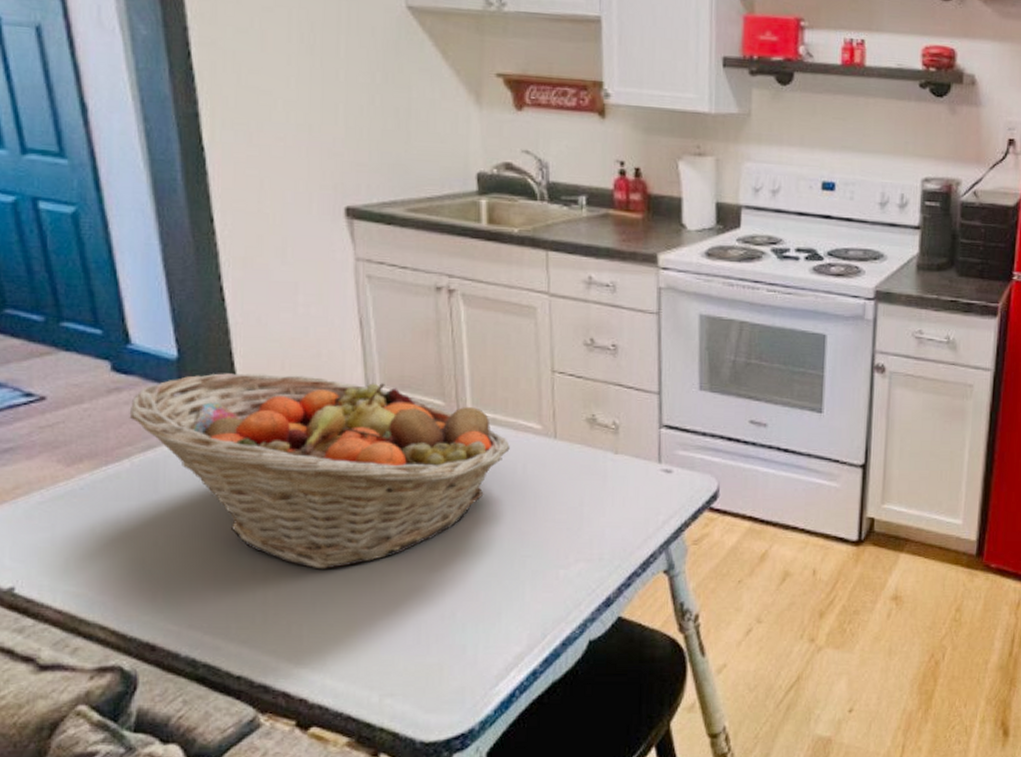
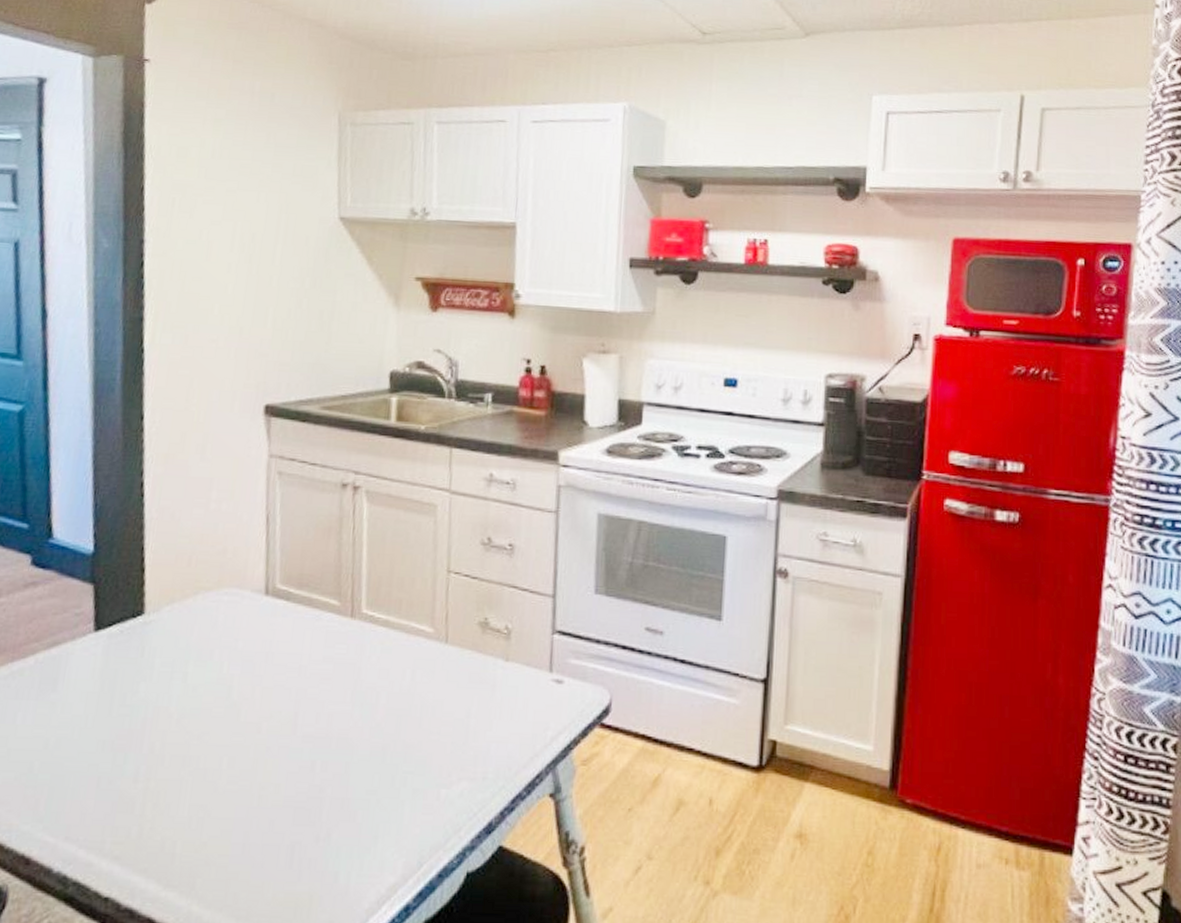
fruit basket: present [129,373,510,569] -> none [40,568,401,780]

